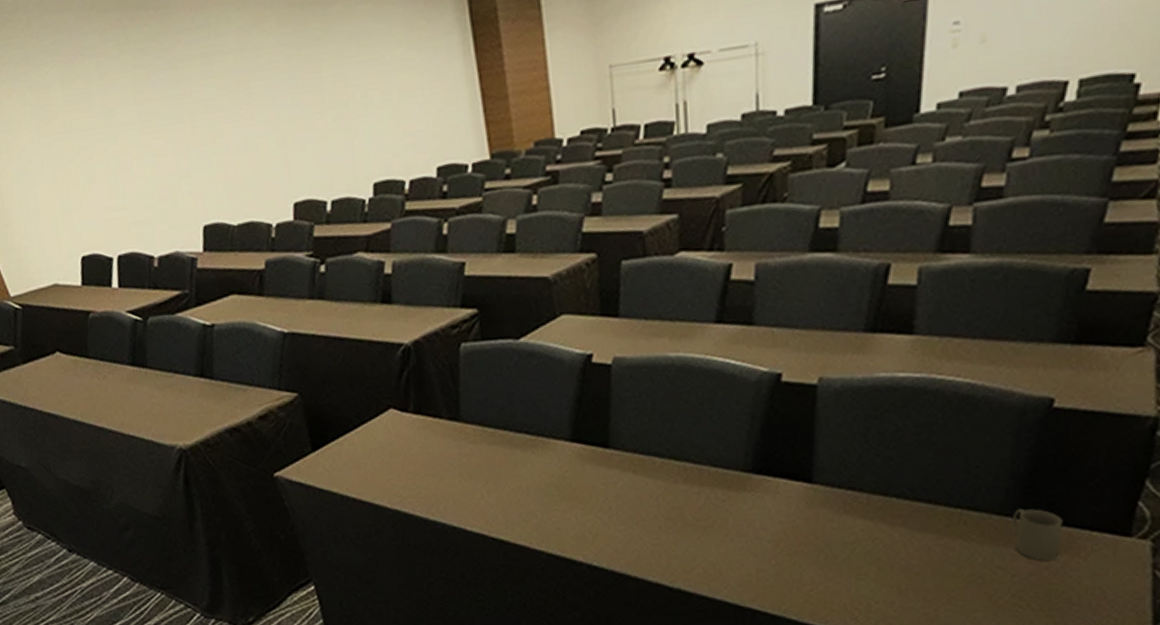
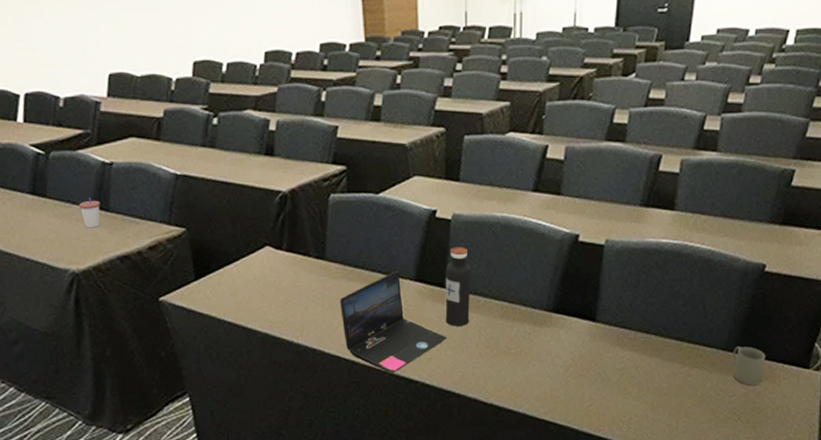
cup: none [182,365,205,399] -> present [79,197,100,228]
laptop: none [480,430,617,553] -> present [339,271,448,373]
water bottle: none [609,397,644,495] -> present [445,247,471,326]

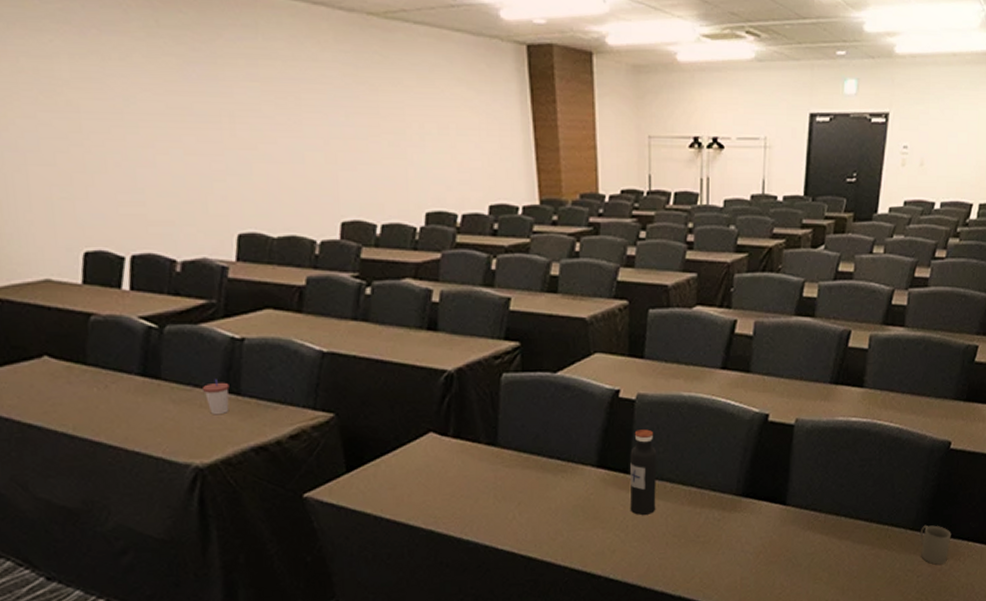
laptop: present [339,271,448,373] -> none [513,457,633,568]

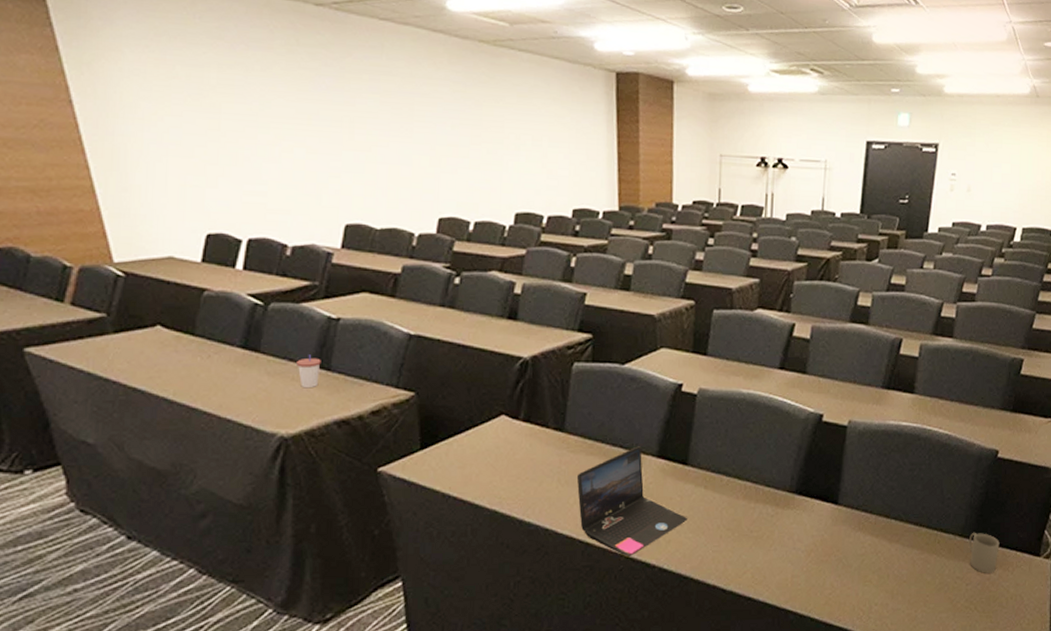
laptop: none [513,457,633,568] -> present [576,446,688,556]
water bottle: present [629,429,657,515] -> none [686,423,715,506]

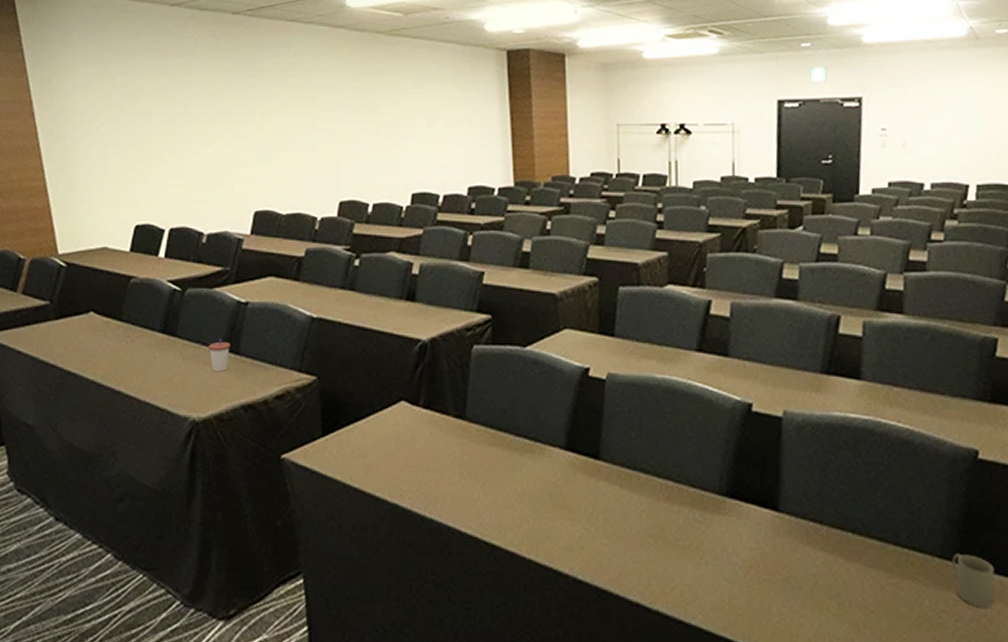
laptop: present [576,446,688,556] -> none [479,437,603,563]

